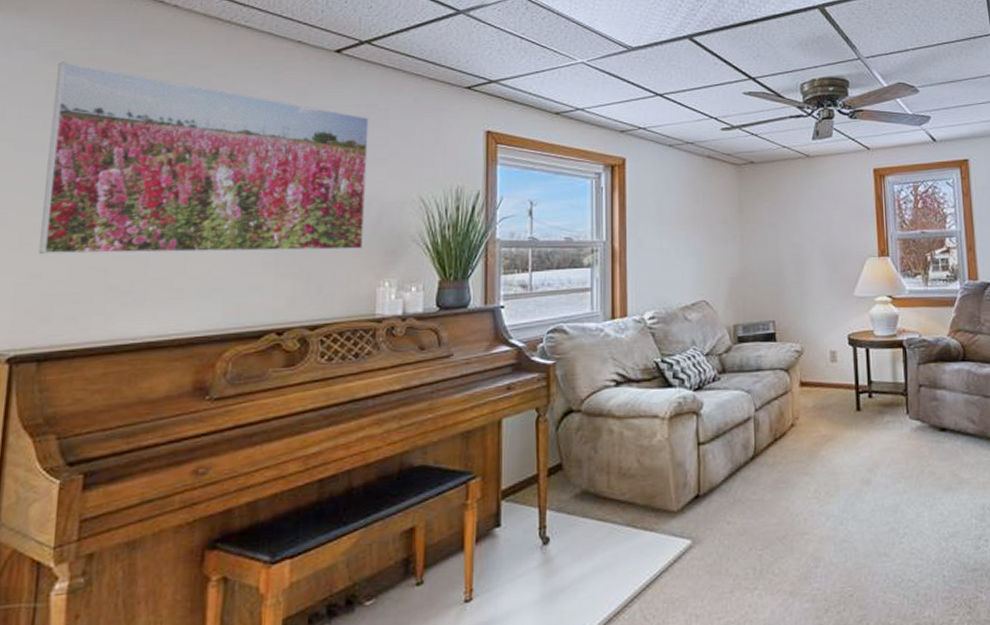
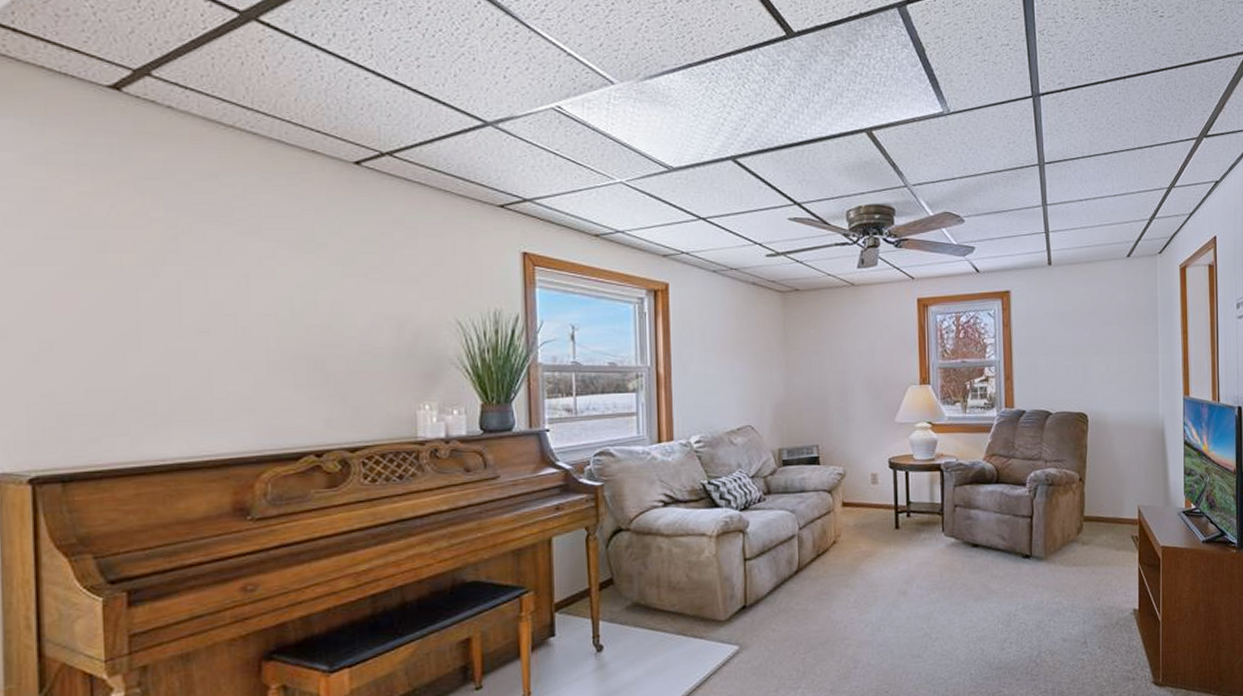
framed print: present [38,62,369,255] -> none [42,166,401,374]

